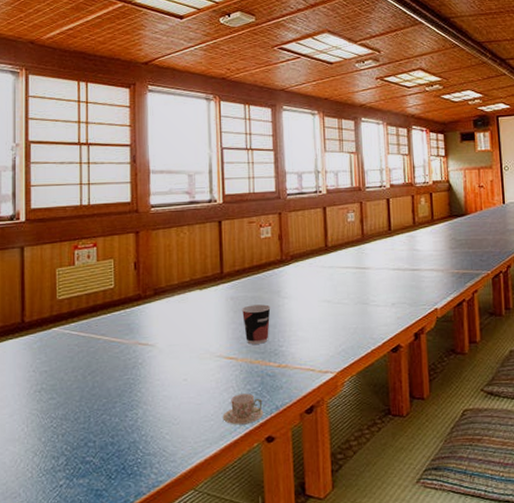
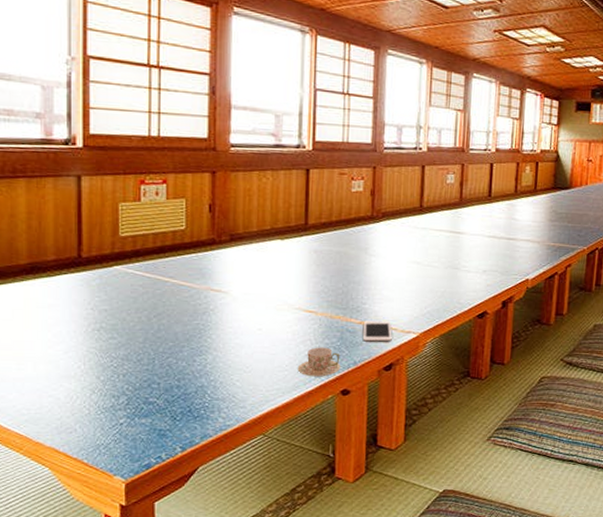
cup: present [241,304,271,344] -> none [324,260,357,300]
cell phone: none [283,362,311,385] -> present [363,320,392,342]

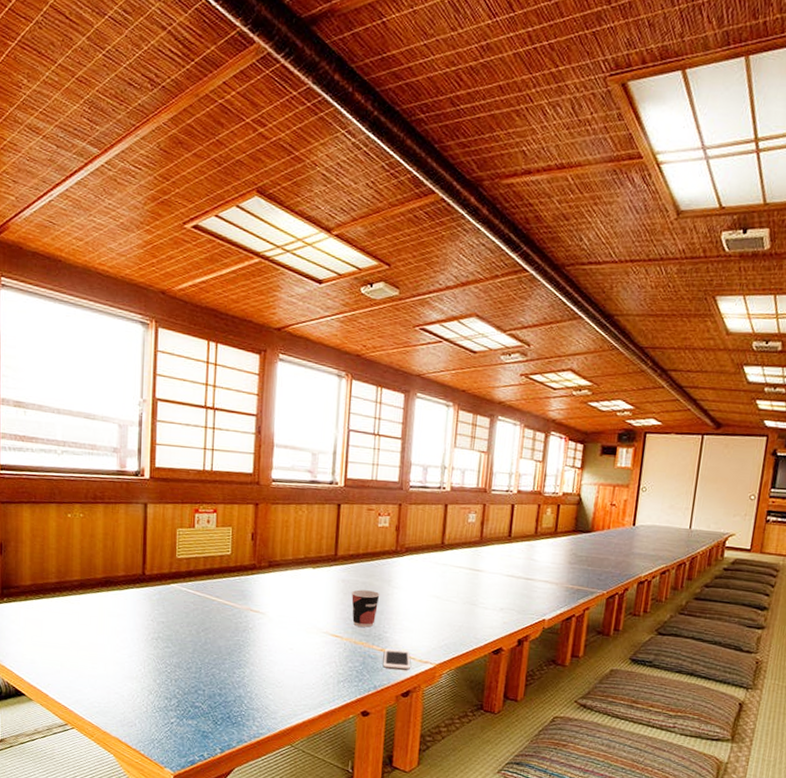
teacup: present [297,347,341,377] -> none [323,669,362,698]
cup: none [324,260,357,300] -> present [351,589,380,627]

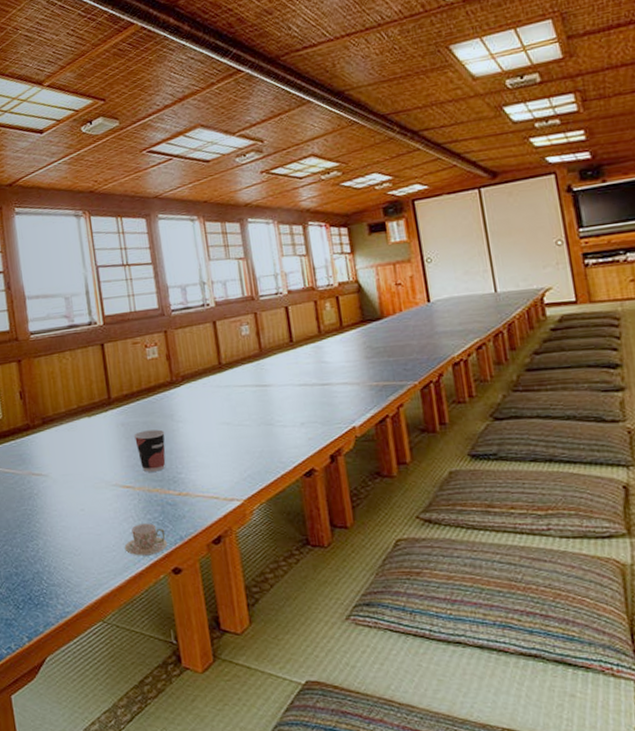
teacup: none [323,669,362,698] -> present [124,523,168,556]
cell phone: present [384,648,411,670] -> none [183,489,216,514]

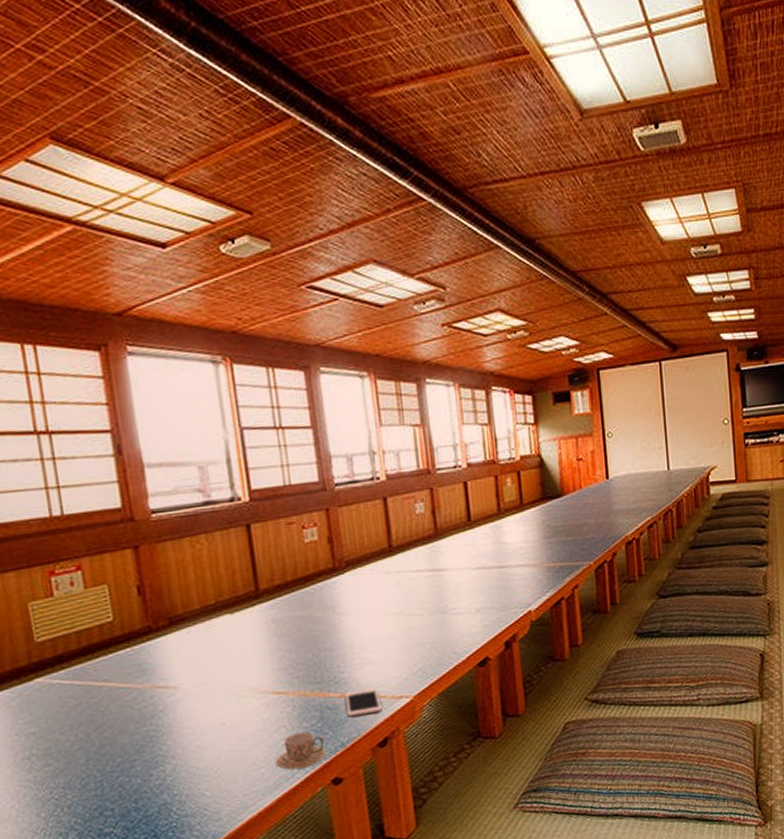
cup: present [133,429,166,472] -> none [287,624,326,674]
cell phone: none [183,489,216,514] -> present [346,688,382,717]

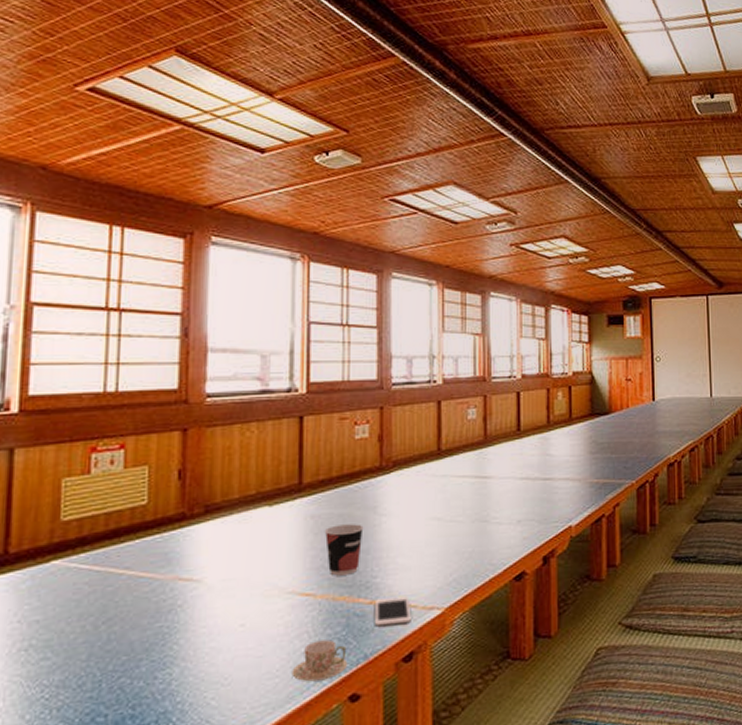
cup: none [287,624,326,674] -> present [324,524,364,576]

